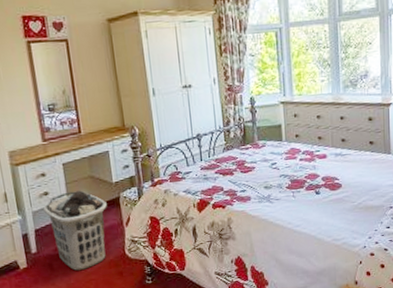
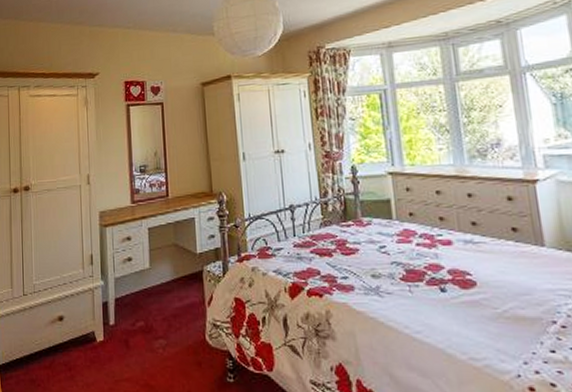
clothes hamper: present [43,190,107,271] -> none [125,259,189,354]

